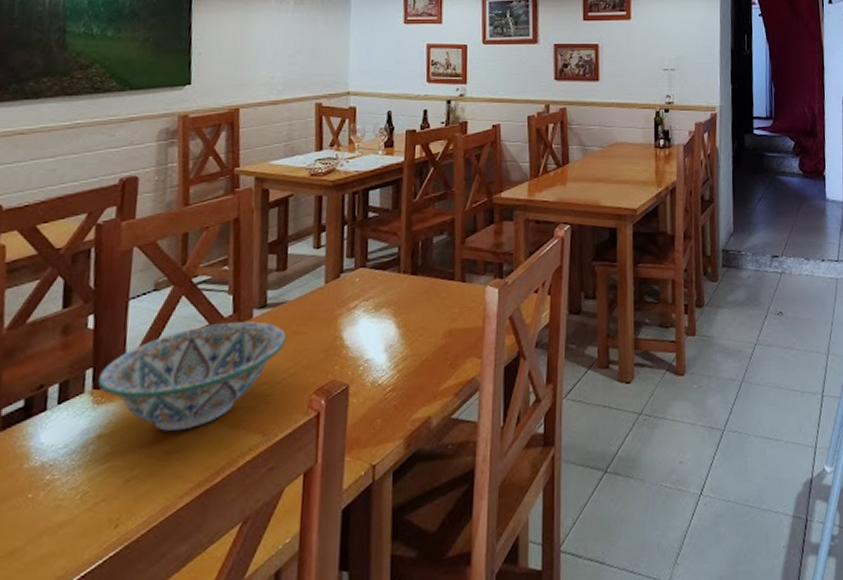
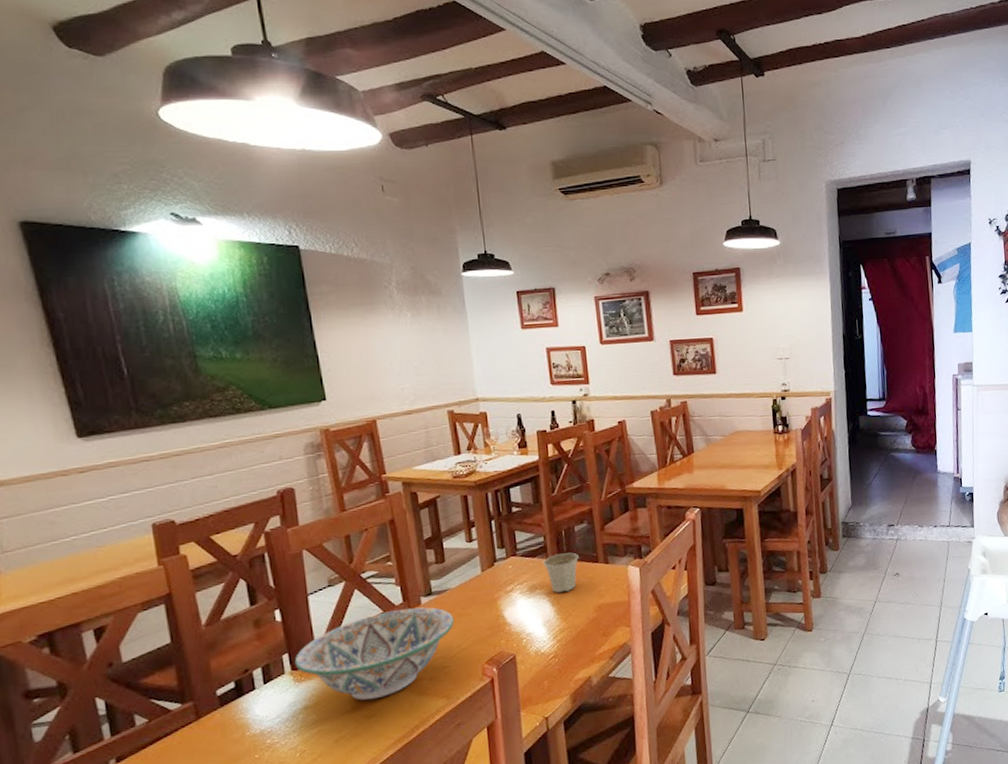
flower pot: none [394,267,434,314] -> present [543,552,579,593]

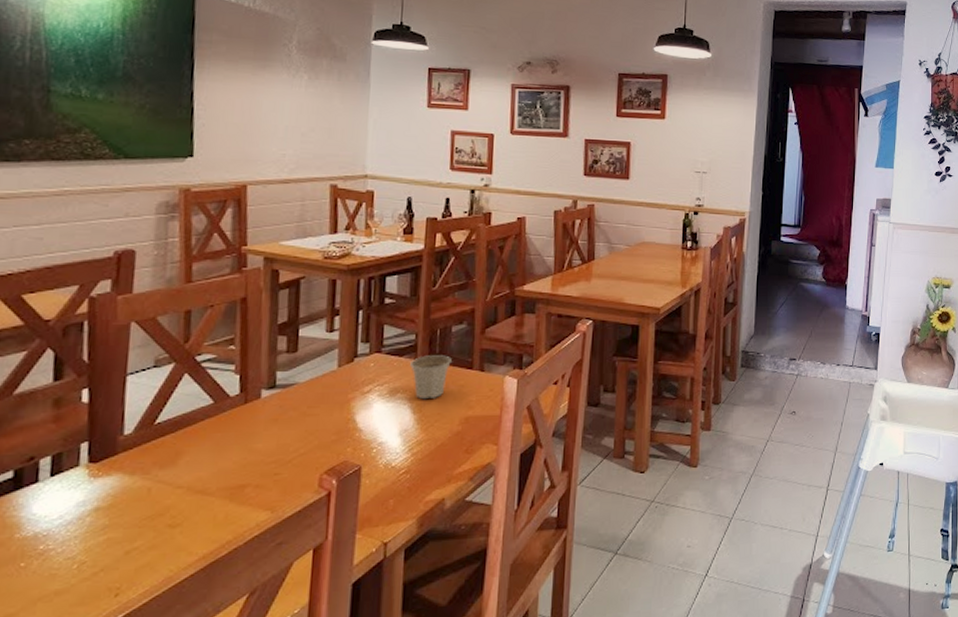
decorative bowl: present [294,607,455,700] -> none [93,401,297,505]

